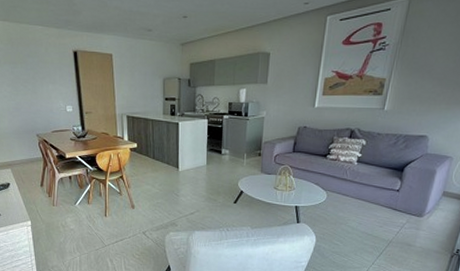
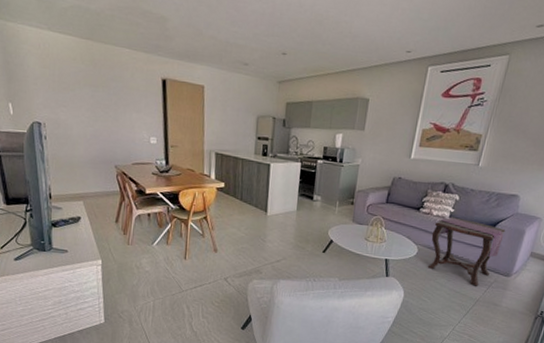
side table: none [337,161,416,228] -> present [427,217,506,286]

